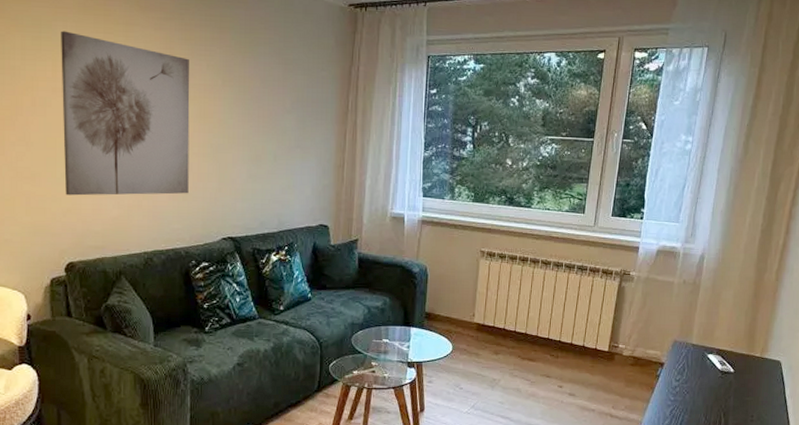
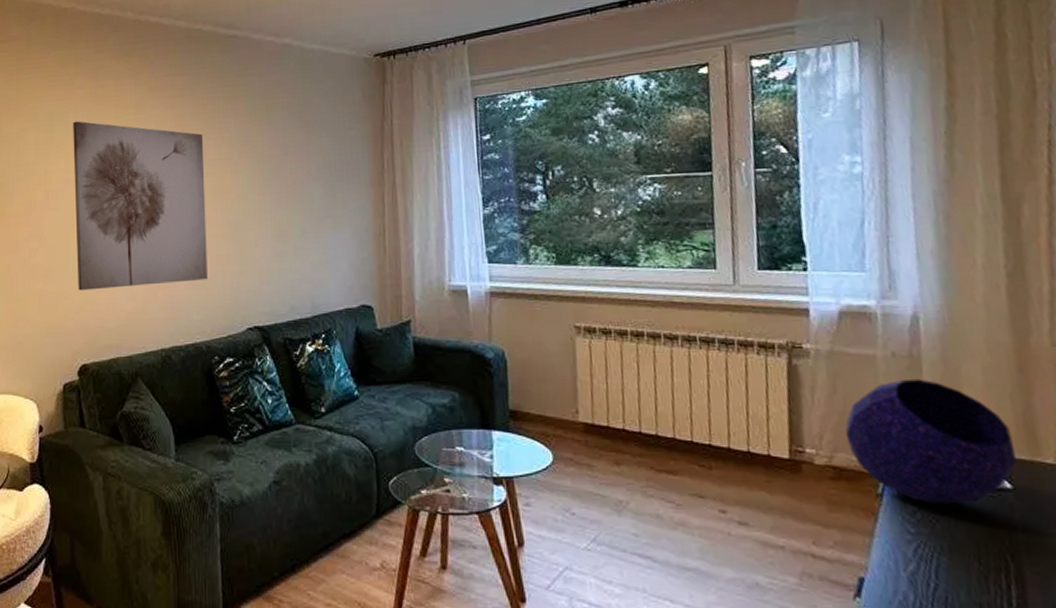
decorative orb: none [645,299,741,382] -> present [845,378,1017,504]

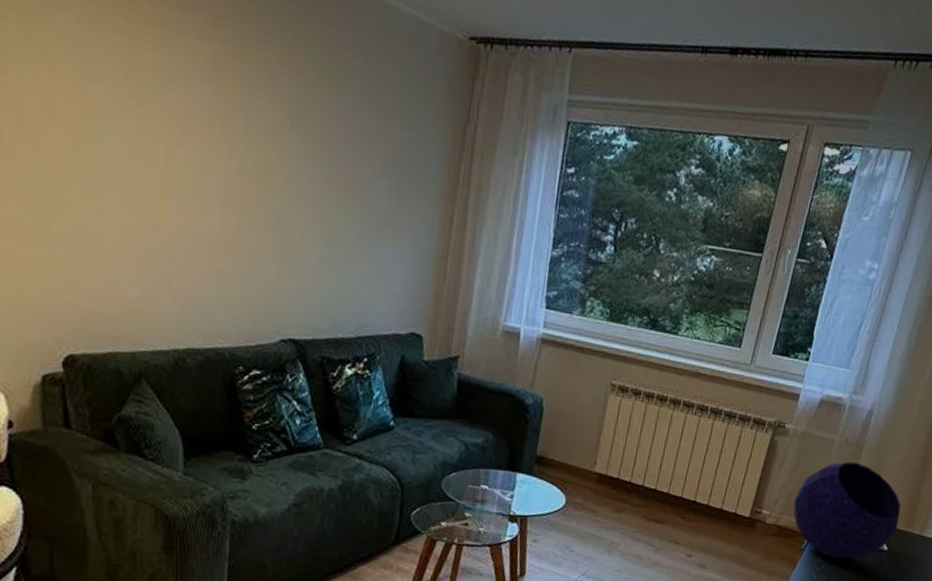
wall art: present [73,121,208,291] -> none [61,23,246,276]

